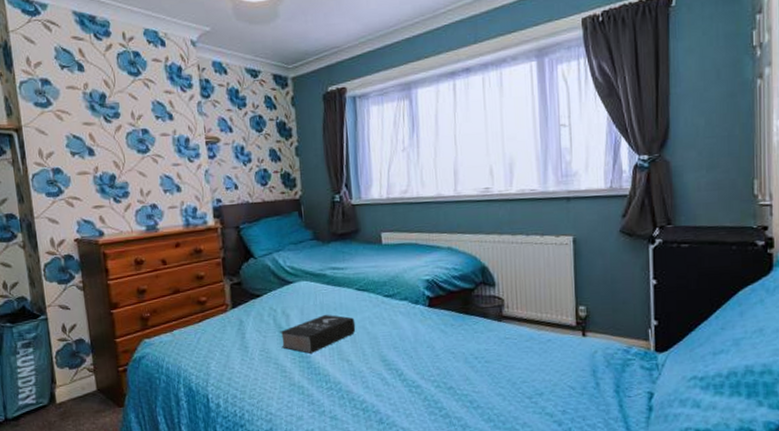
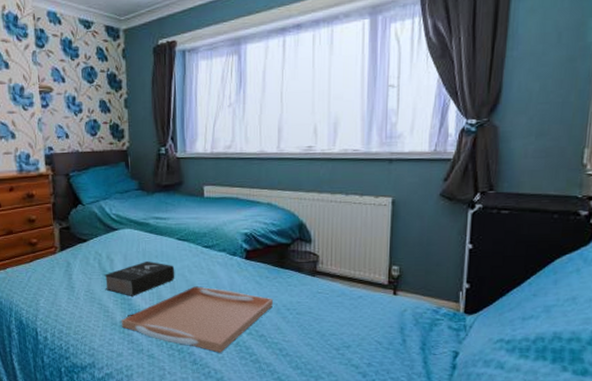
serving tray: none [301,338,461,410] -> present [122,286,274,353]

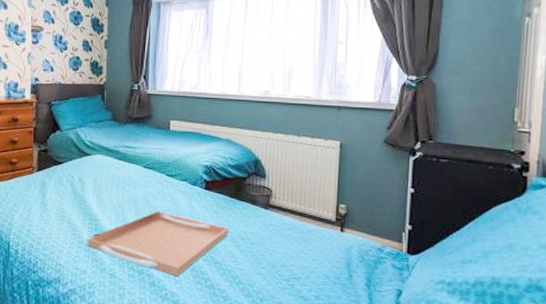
book: present [104,260,175,296] -> none [75,185,140,217]

